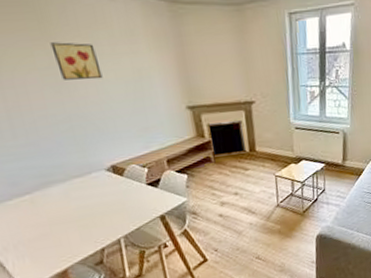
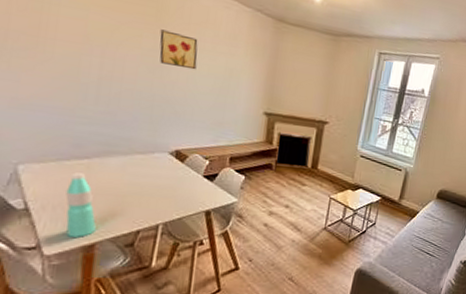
water bottle: none [19,208,63,269] -> present [65,172,96,237]

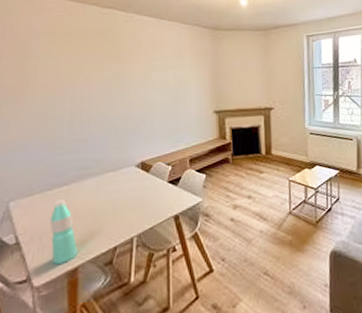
wall art: present [159,29,198,70] -> none [117,59,151,88]

